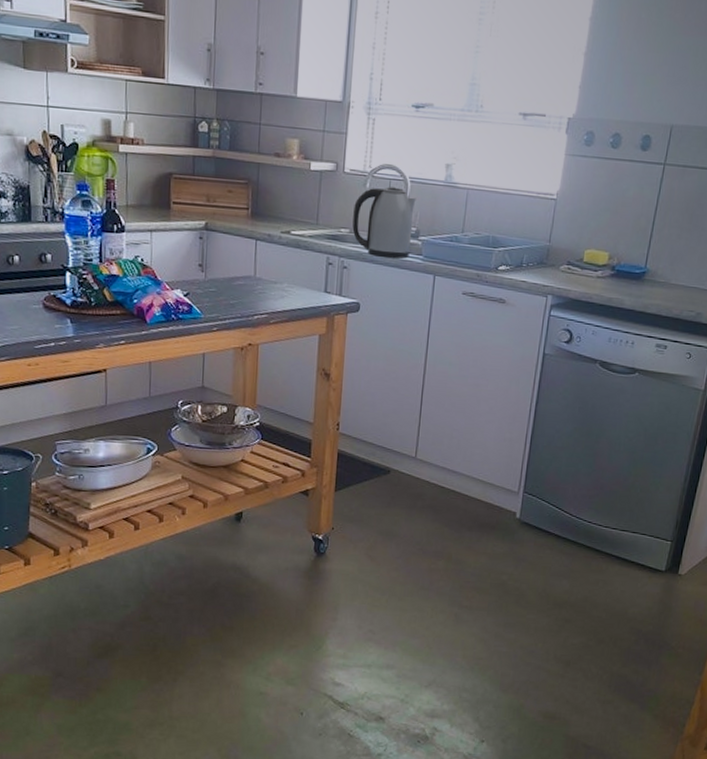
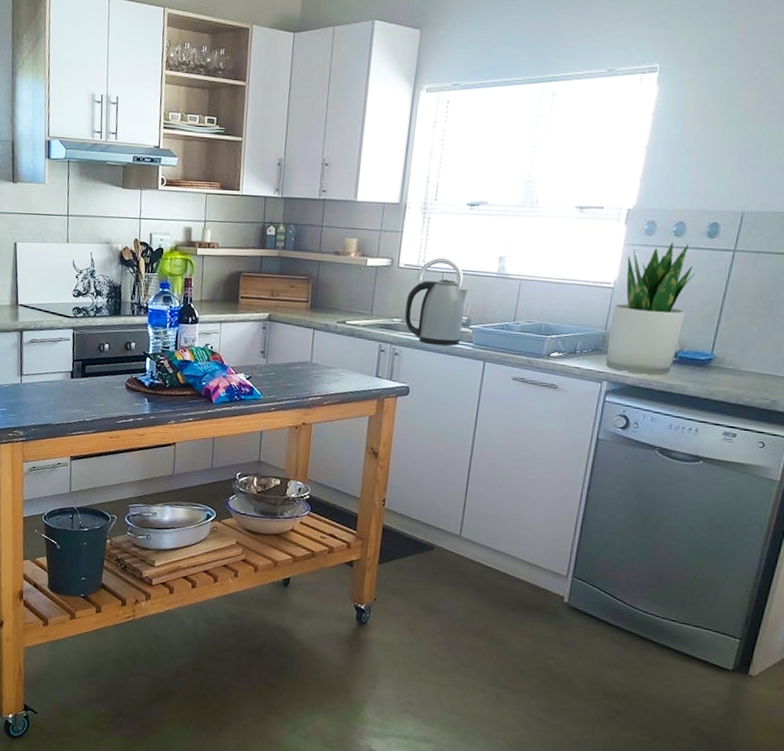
planter: none [550,154,630,290] -> present [606,242,695,376]

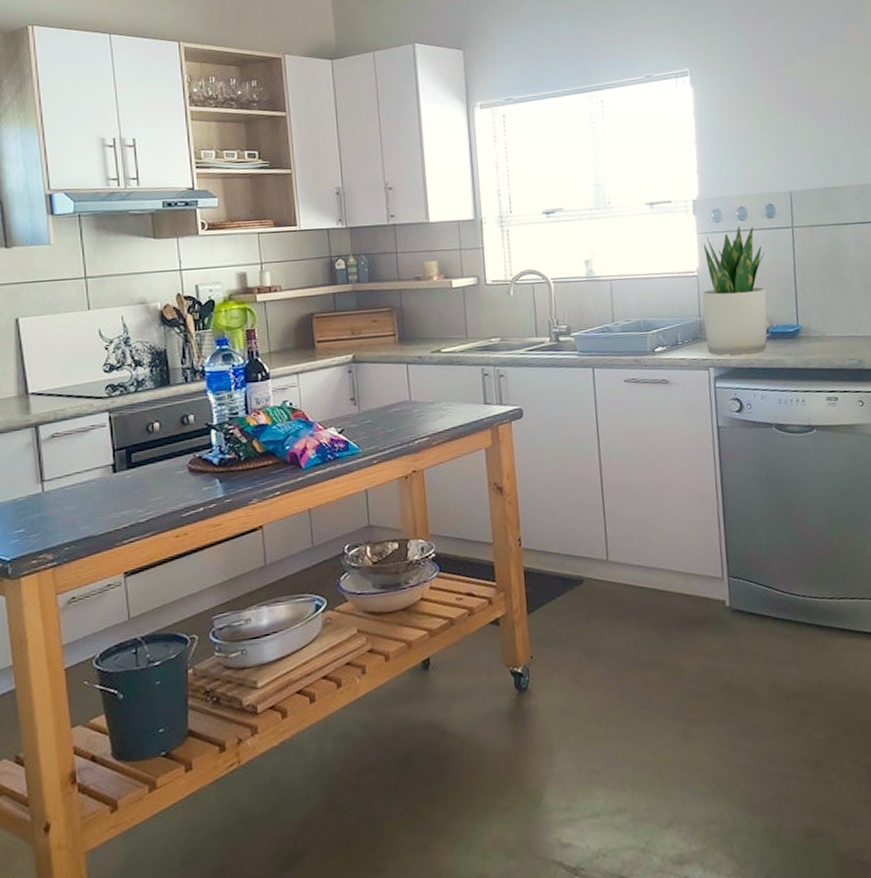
kettle: present [404,279,468,347] -> none [501,290,564,361]

